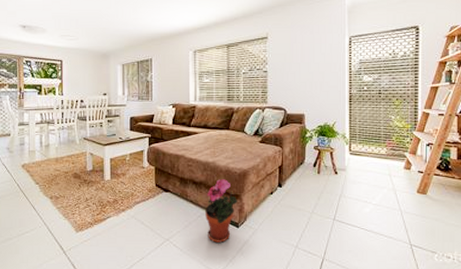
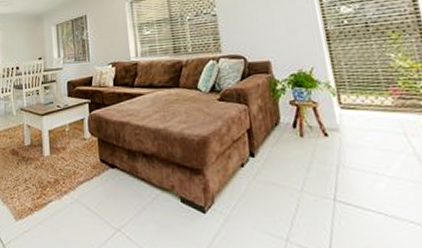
potted plant: present [205,179,238,243] -> none [161,149,200,234]

